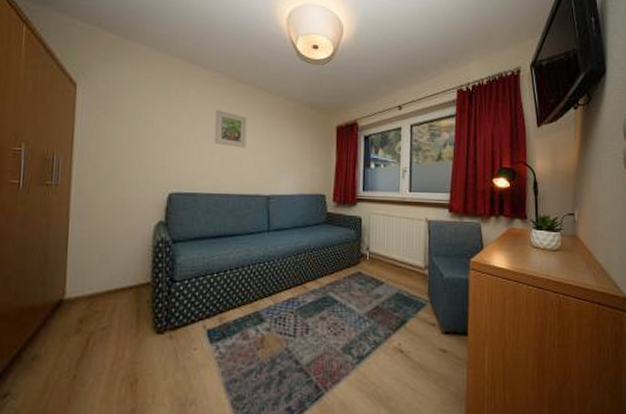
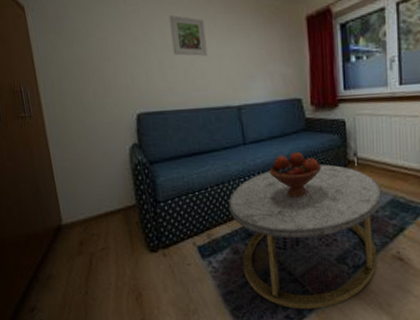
coffee table: none [245,256,388,401] -> present [228,164,381,310]
fruit bowl: none [288,242,338,286] -> present [269,151,322,198]

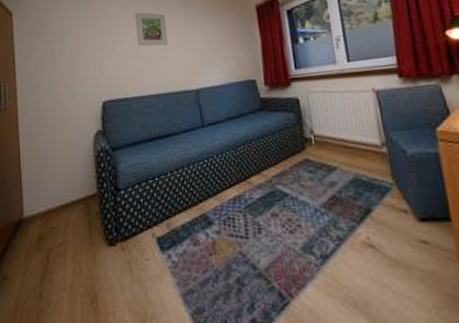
coffee table: present [228,164,381,310] -> none [188,143,347,312]
fruit bowl: present [269,151,322,198] -> none [227,131,280,180]

